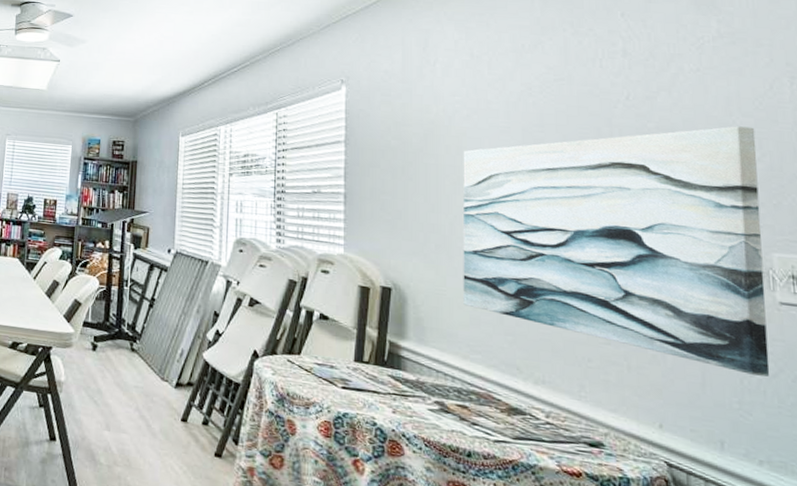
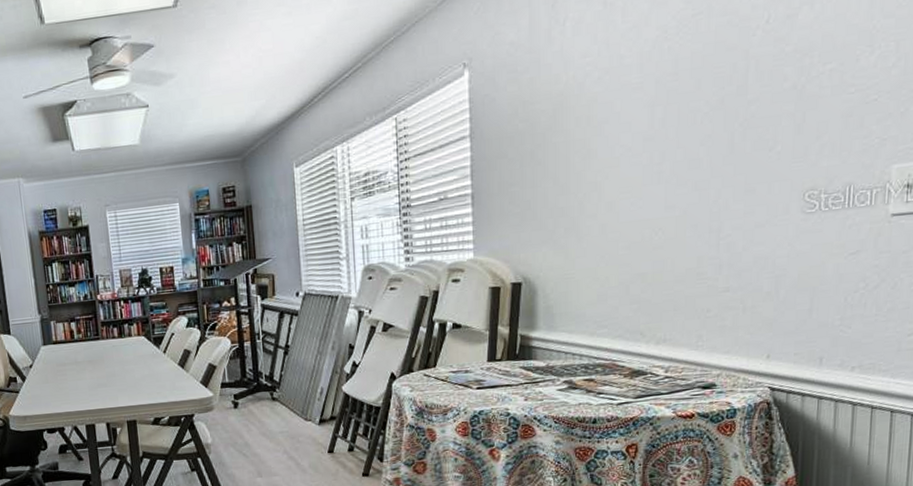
wall art: present [463,126,770,377] -> none [591,29,894,291]

